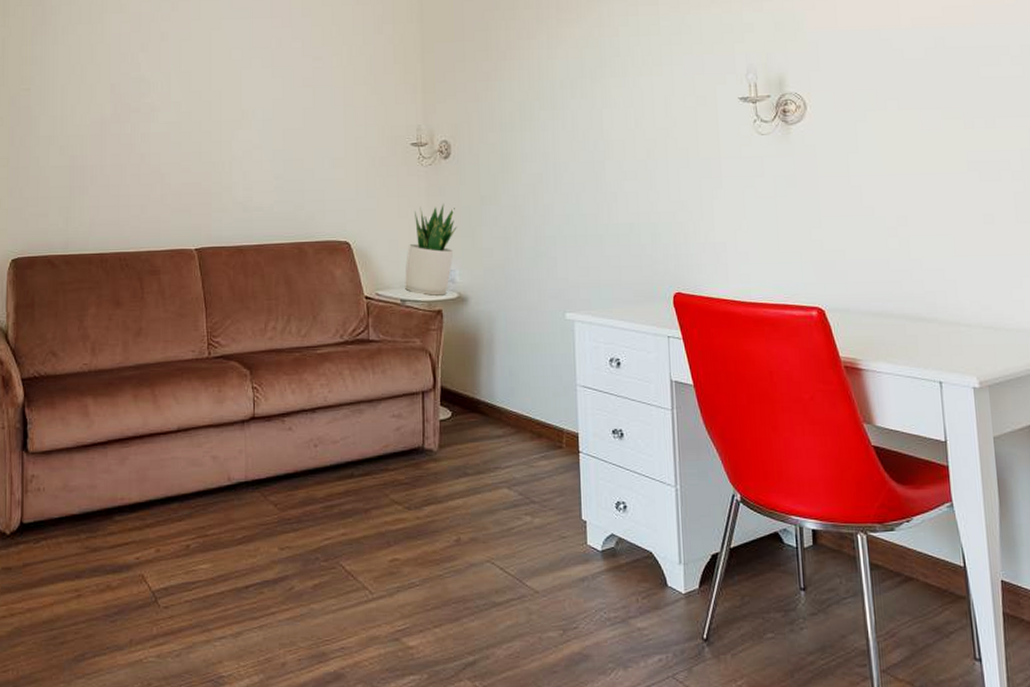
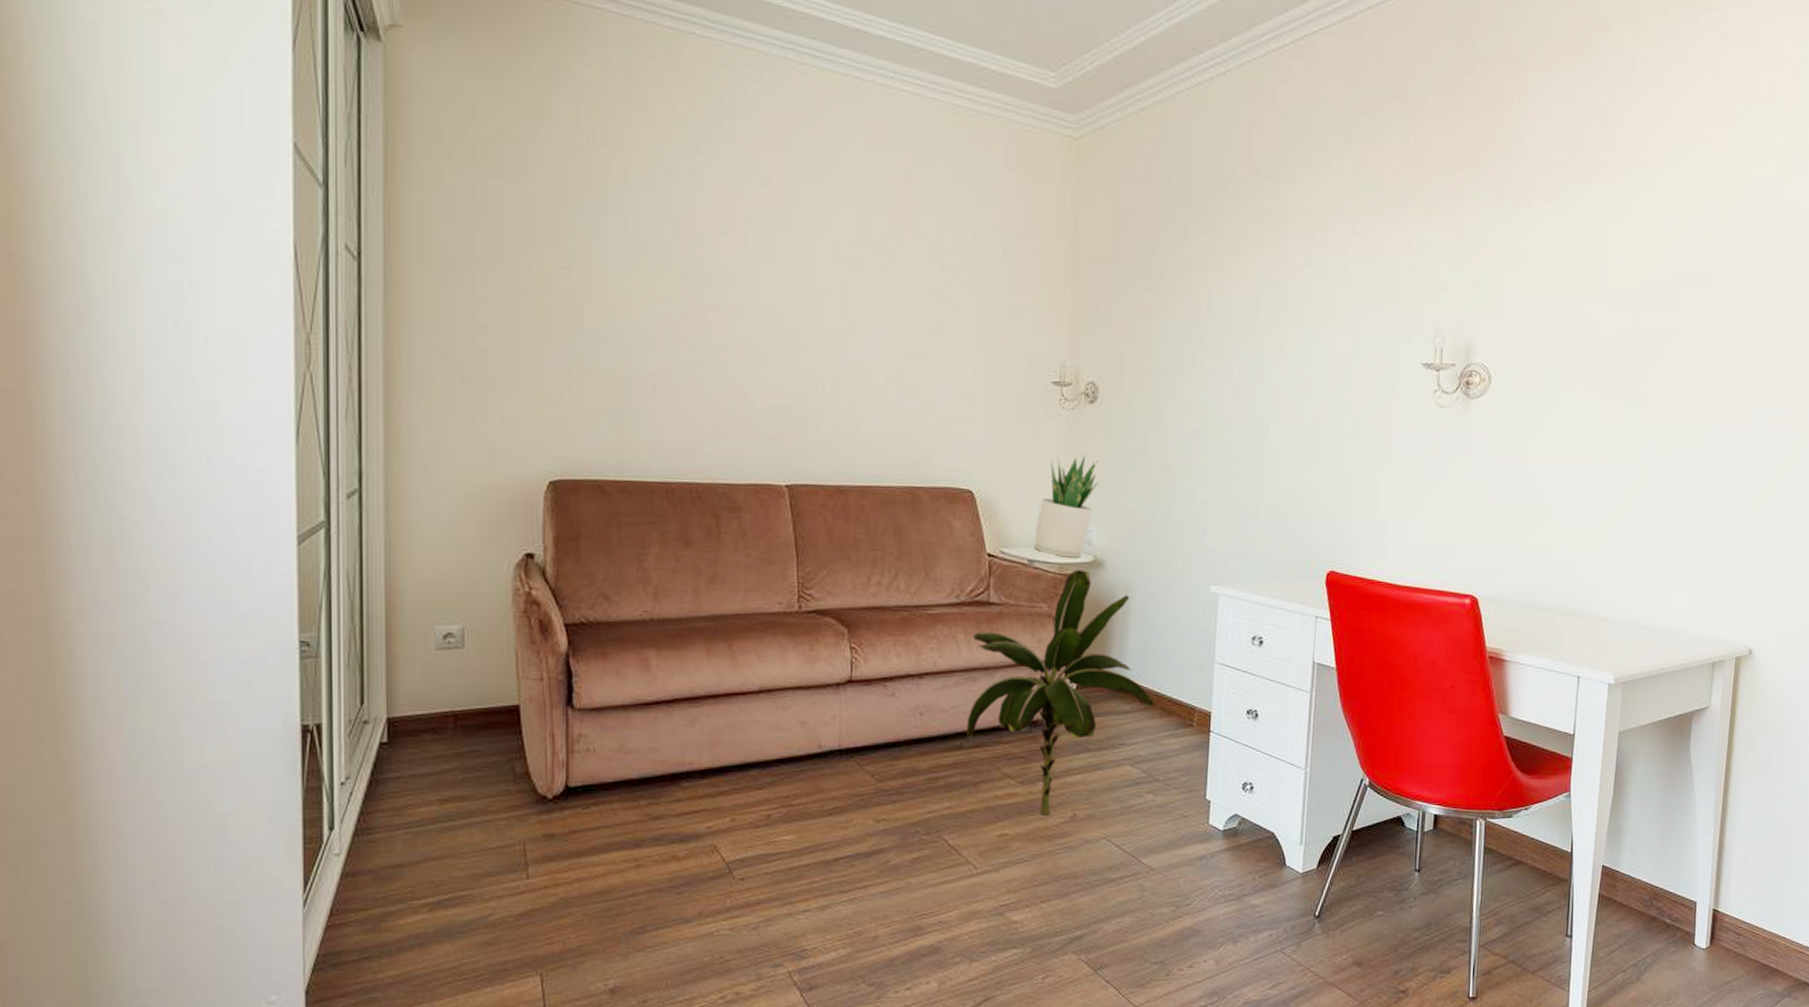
plant: none [356,306,524,540] -> present [967,570,1154,816]

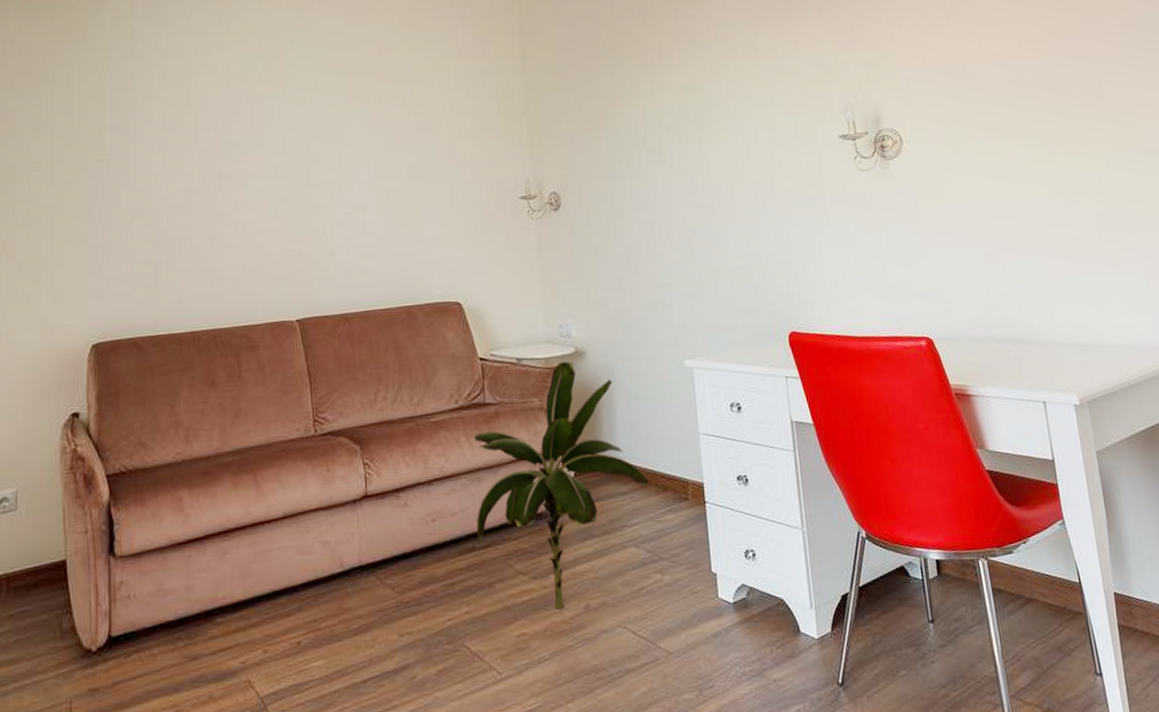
planter: present [1034,455,1098,558] -> none [520,257,571,352]

